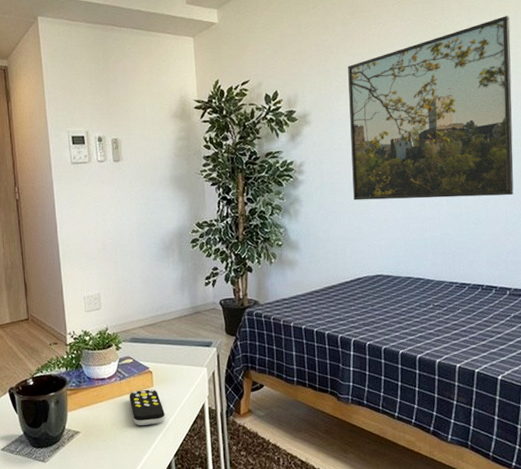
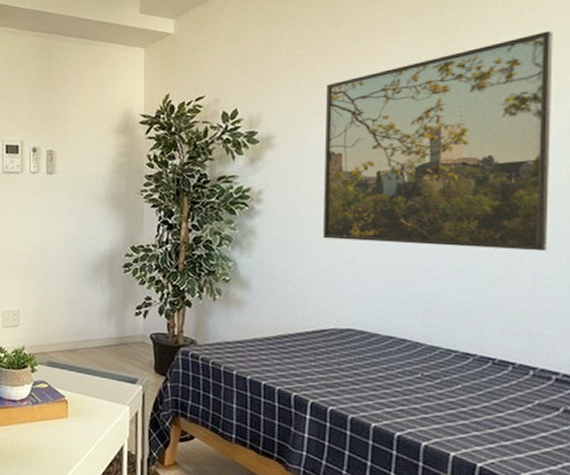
remote control: present [129,389,165,426] -> none [40,418,78,460]

